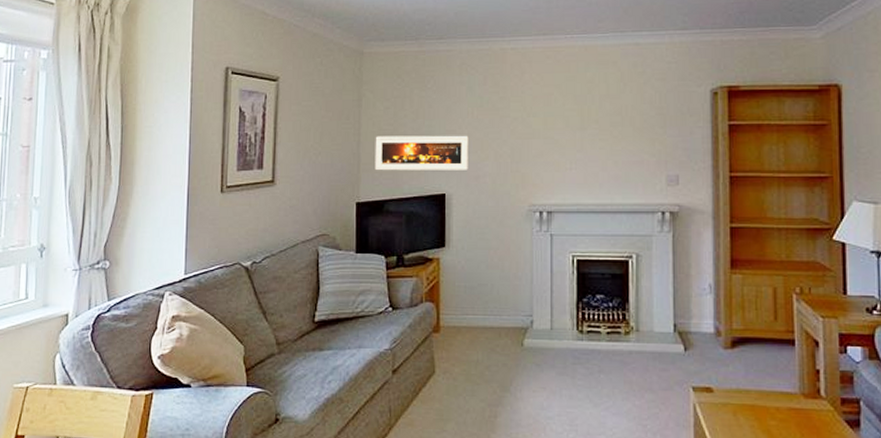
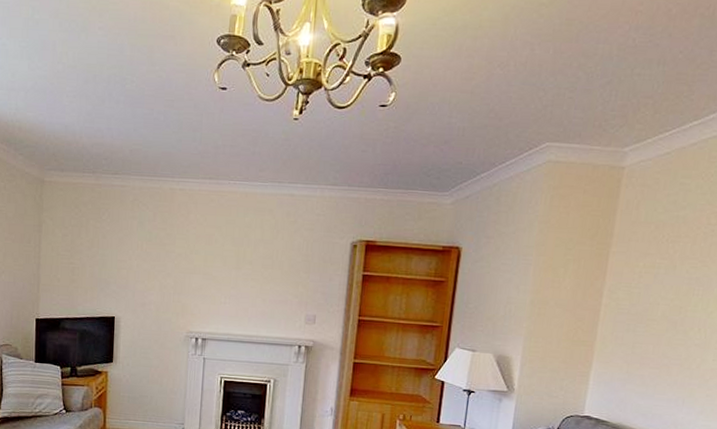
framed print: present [375,135,469,171] -> none [53,260,137,297]

